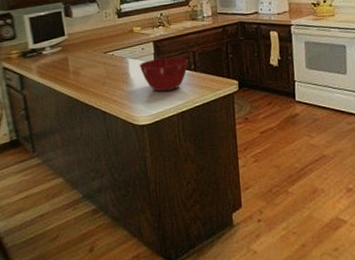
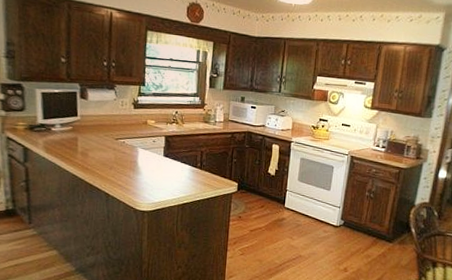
mixing bowl: present [139,57,189,92] -> none [148,152,196,184]

